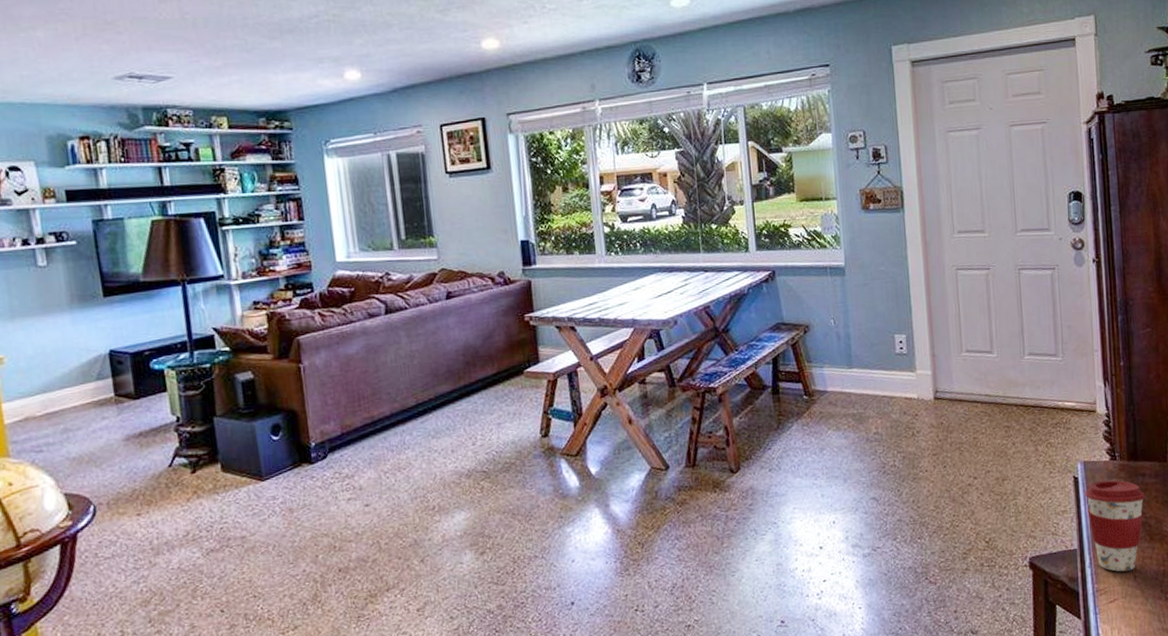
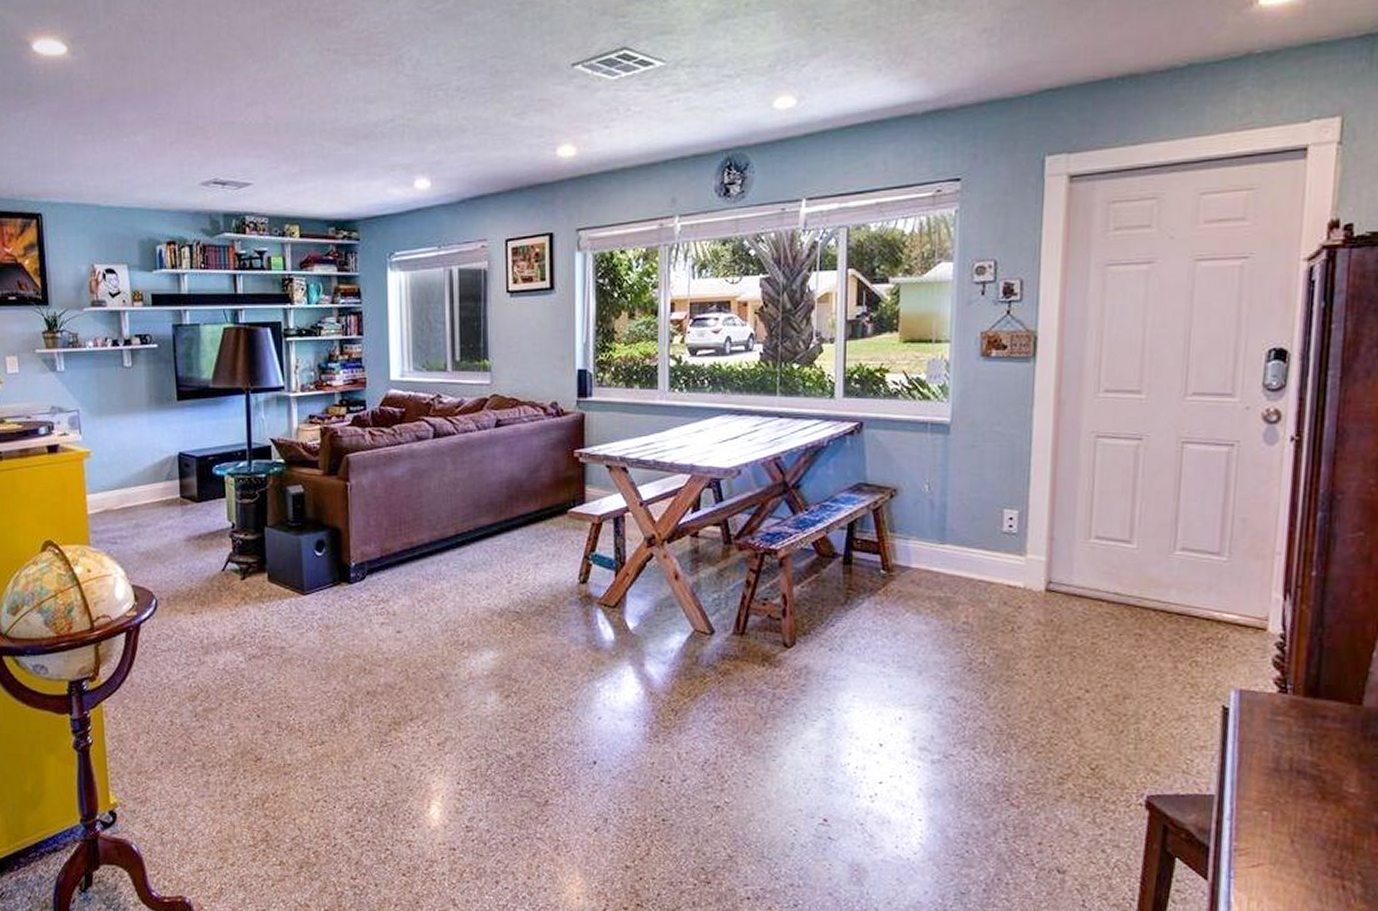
coffee cup: present [1084,480,1145,572] -> none [1235,716,1323,833]

